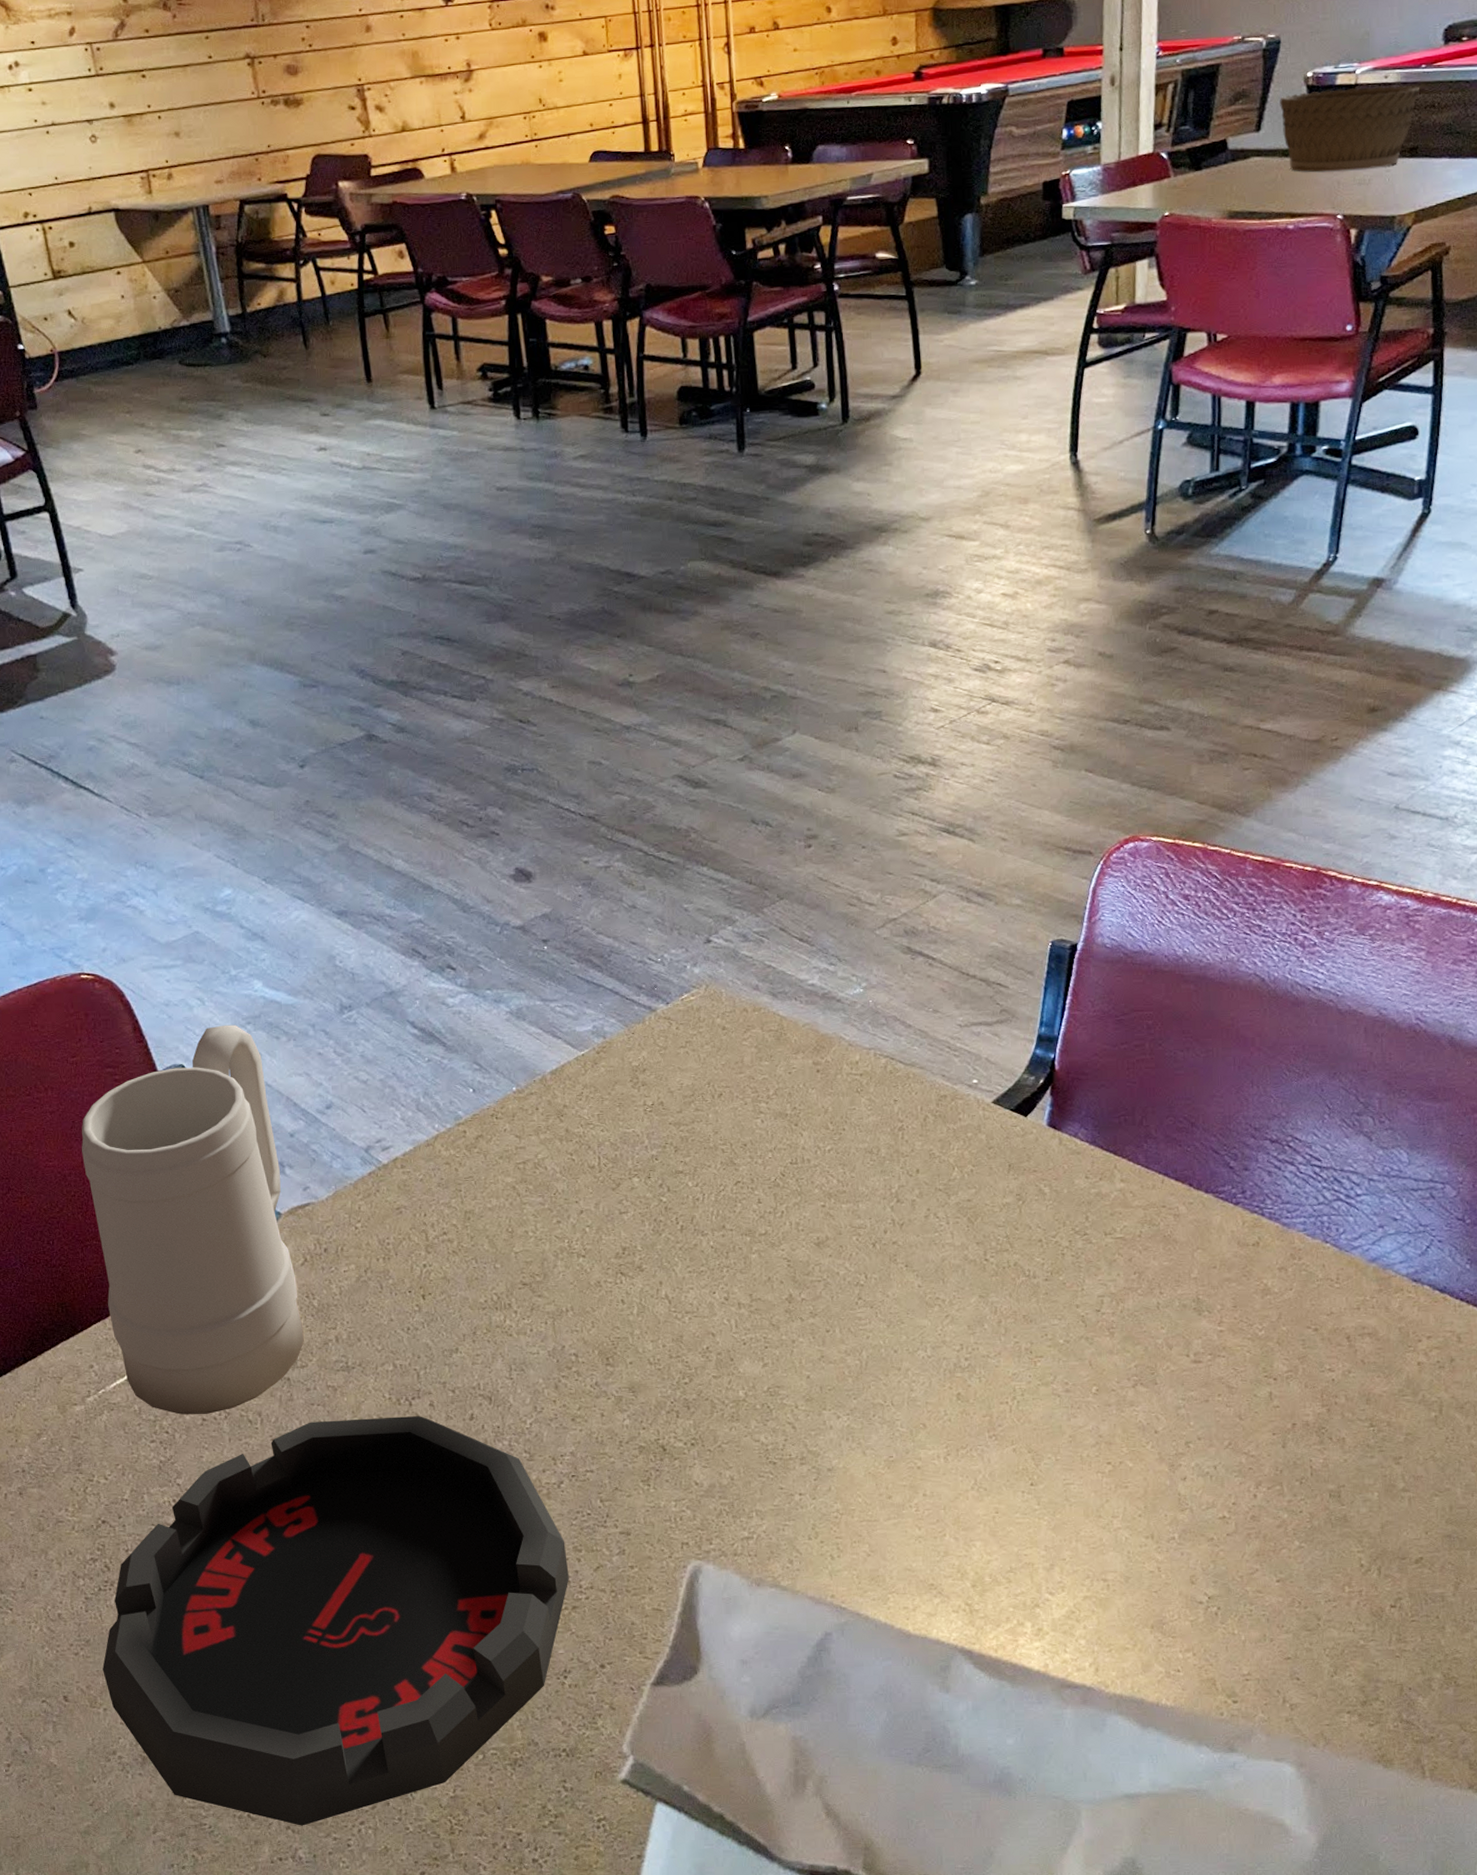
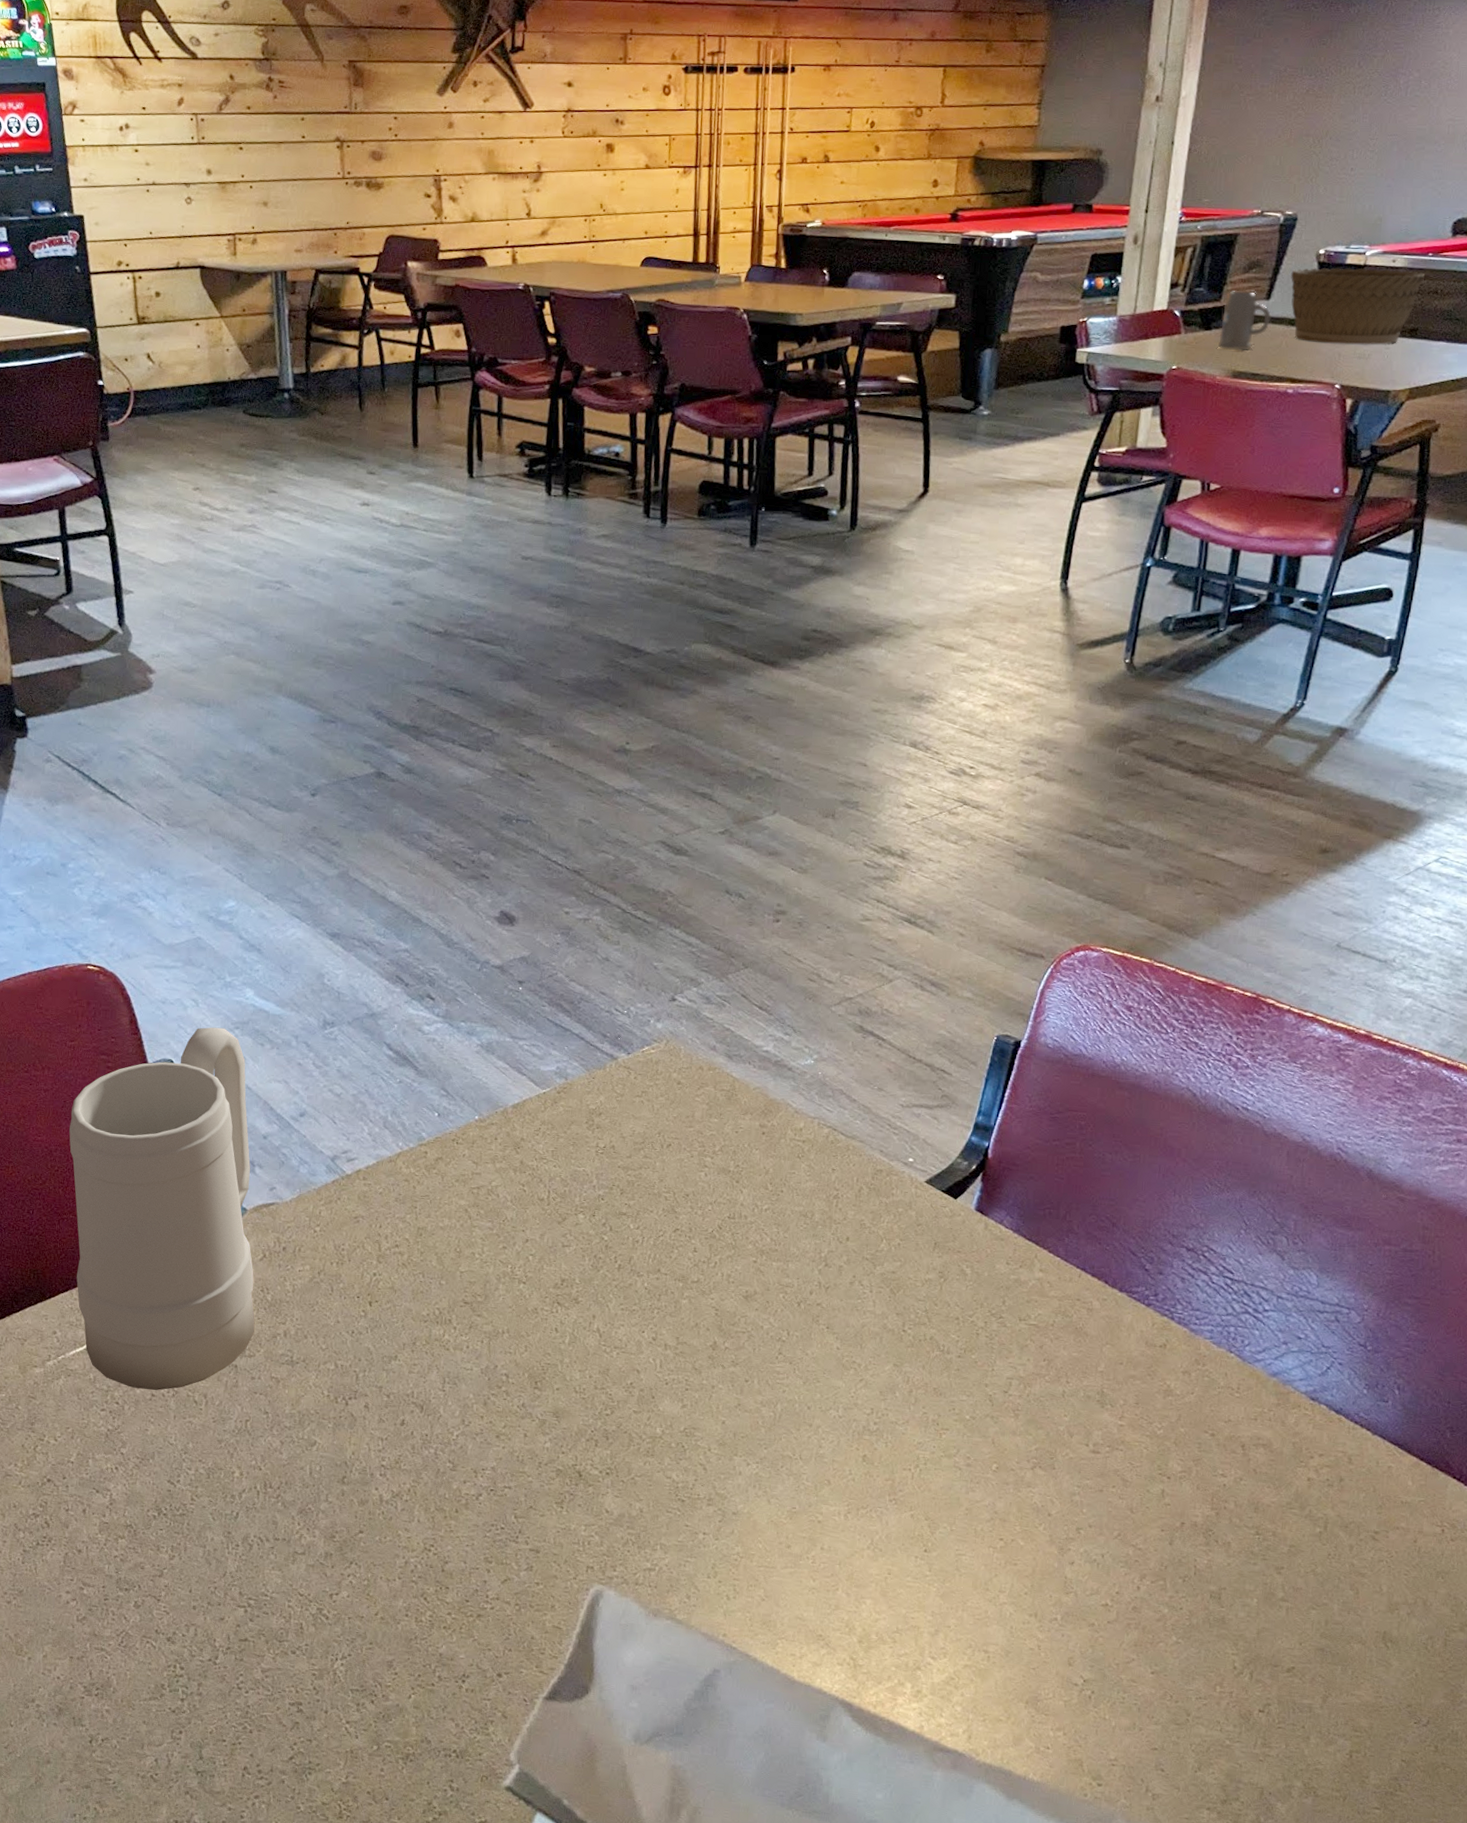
ashtray: present [103,1416,569,1826] -> none [31,1409,478,1793]
beer mug: none [1210,124,1263,189] -> present [1218,291,1271,350]

